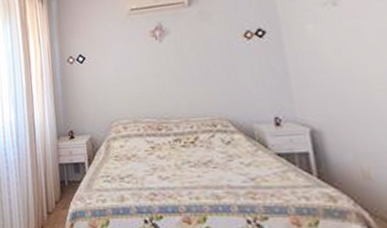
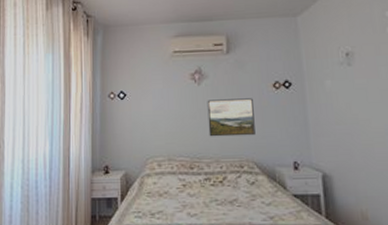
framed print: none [170,51,228,96] -> present [207,98,256,137]

